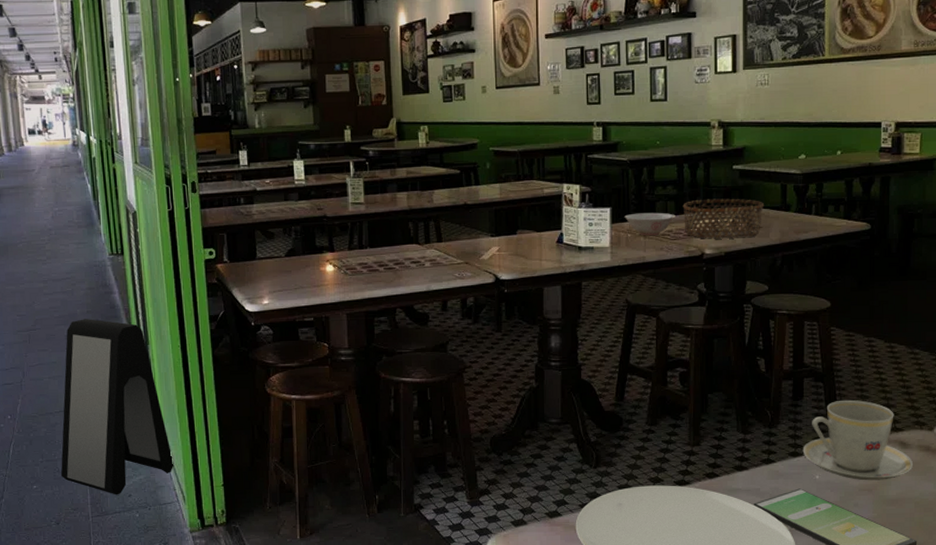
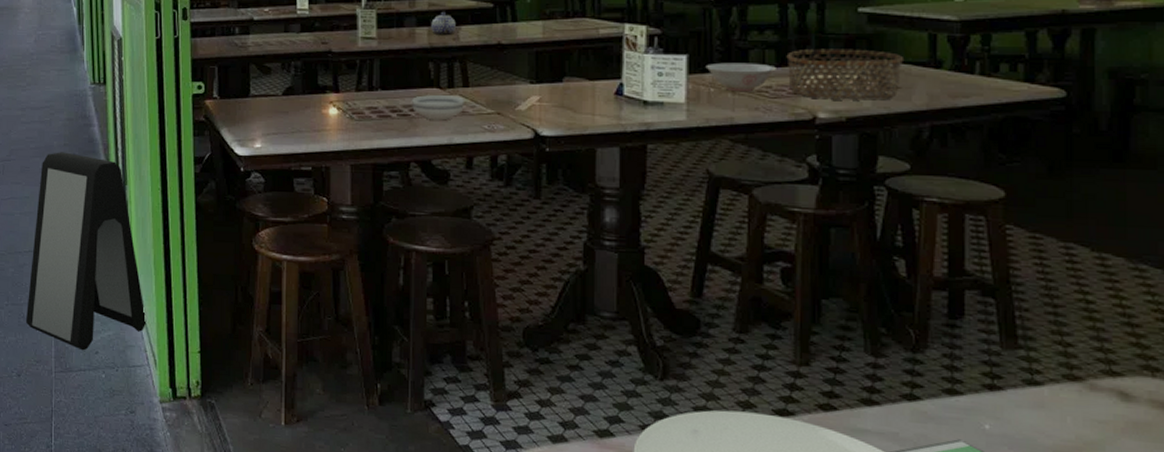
bowl: none [395,250,439,272] -> present [411,95,464,121]
teapot: none [409,178,430,199] -> present [431,11,456,36]
teacup: present [802,399,914,481] -> none [963,324,1142,443]

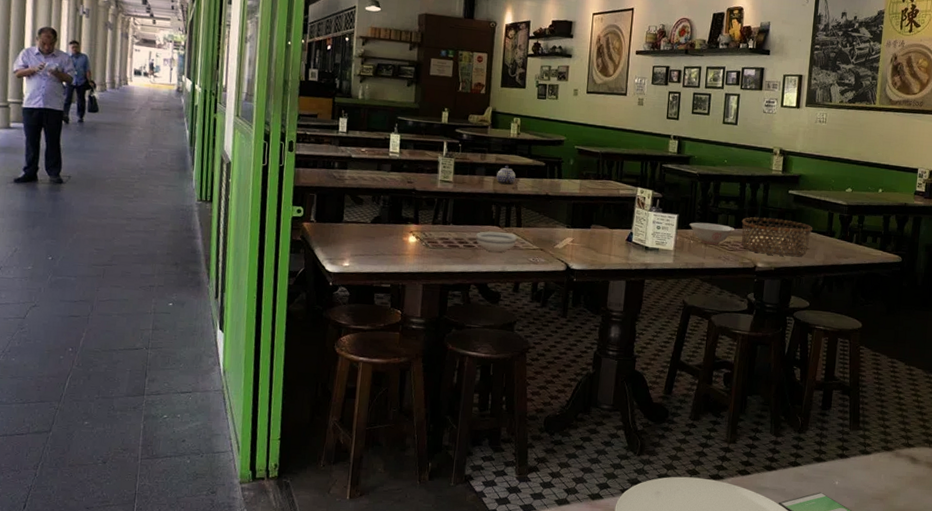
sign stand: present [25,152,147,351] -> none [115,260,234,439]

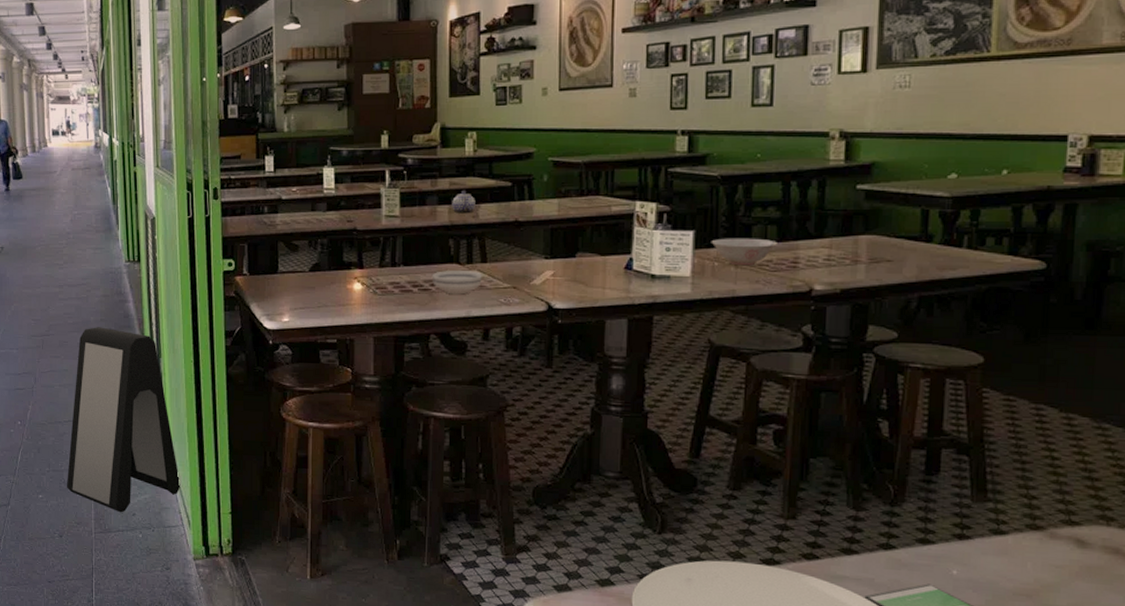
sign stand: none [115,260,234,439] -> present [66,327,181,513]
basket: present [741,217,812,257] -> none [787,224,896,273]

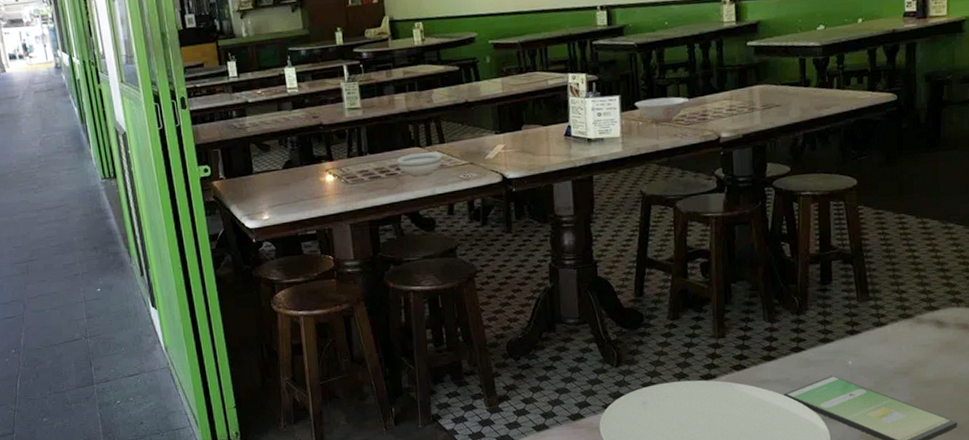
sign stand: present [66,327,181,513] -> none [64,246,184,424]
teapot: present [452,190,475,214] -> none [407,77,429,100]

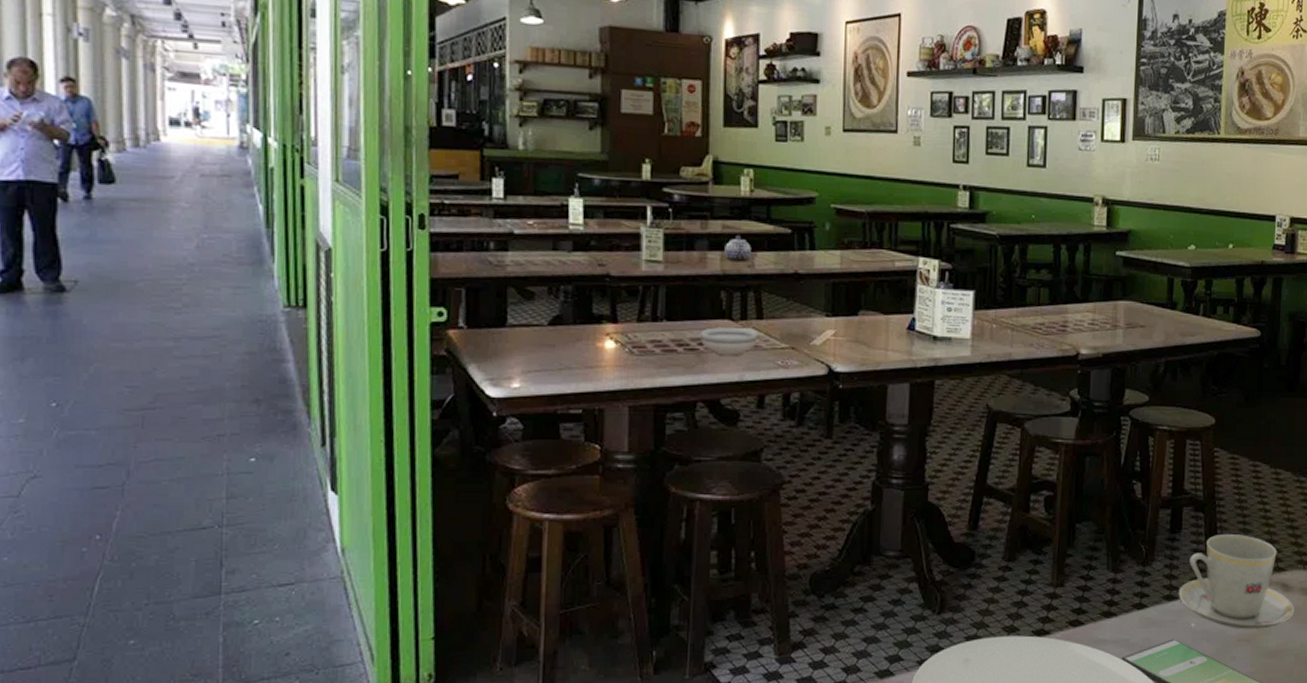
teapot: none [407,77,429,100] -> present [724,234,751,263]
bowl: present [634,97,688,123] -> none [989,299,1049,329]
teacup: none [833,280,951,364] -> present [1178,533,1295,629]

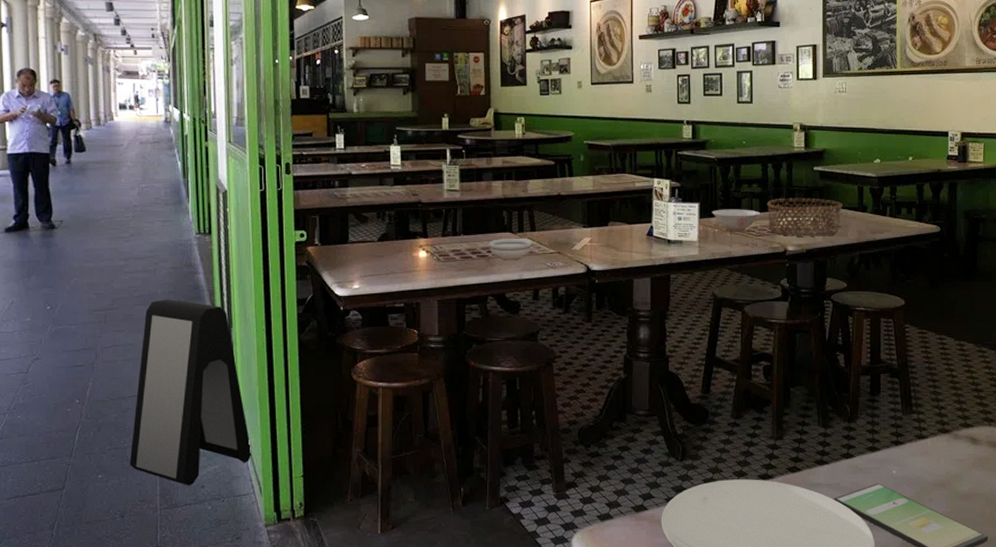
sign stand: none [176,396,361,654] -> present [129,299,252,486]
teapot: present [724,234,751,263] -> none [505,167,525,188]
bowl: none [989,299,1049,329] -> present [712,209,760,232]
basket: none [1057,288,1148,338] -> present [767,198,842,236]
teacup: present [1178,533,1295,629] -> none [880,395,984,476]

